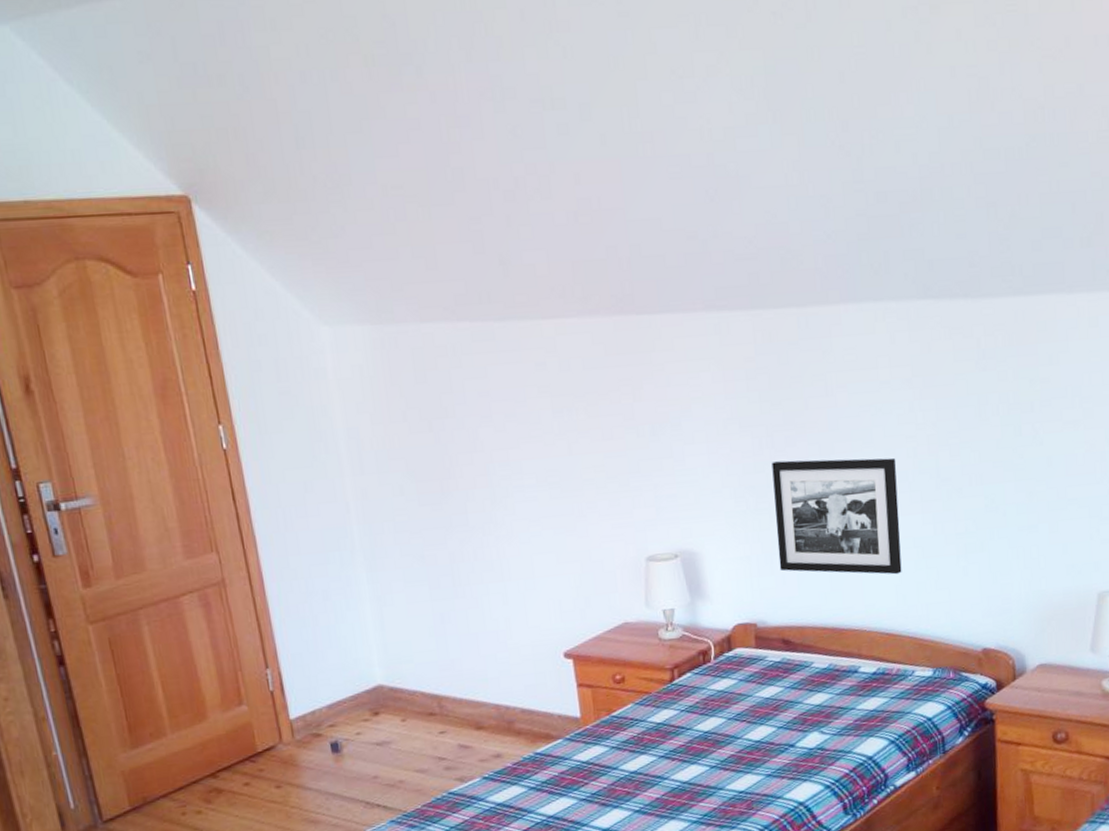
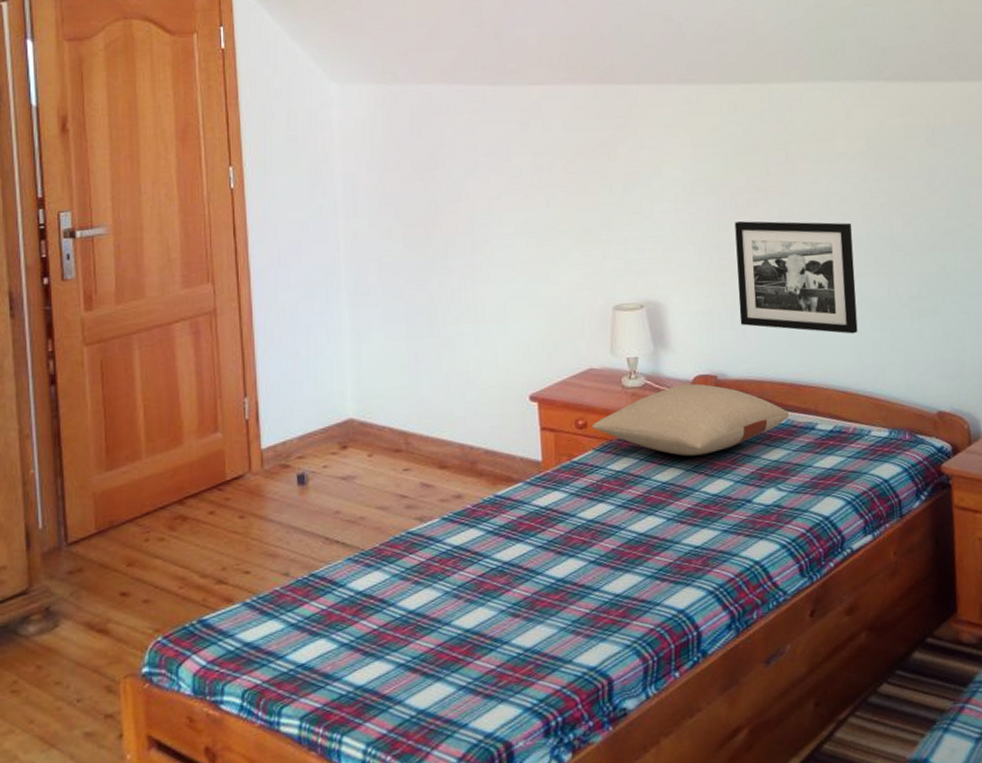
pillow: none [630,632,833,705] -> present [592,383,790,457]

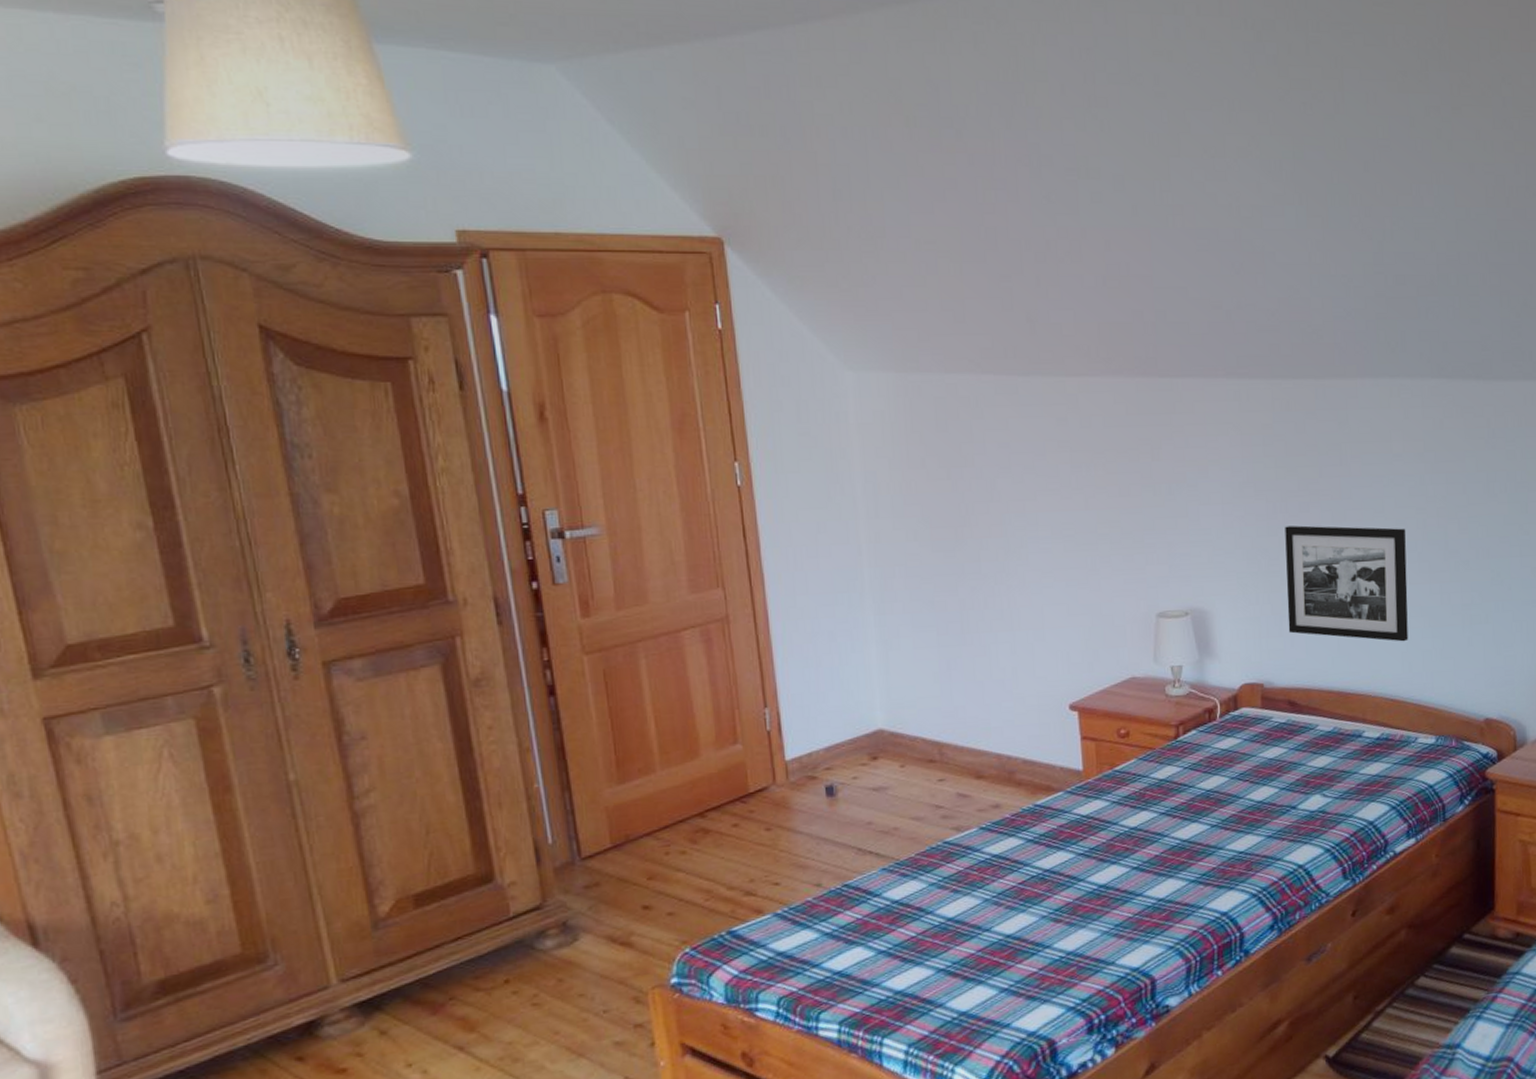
pillow: present [592,383,790,457] -> none [1135,692,1337,764]

